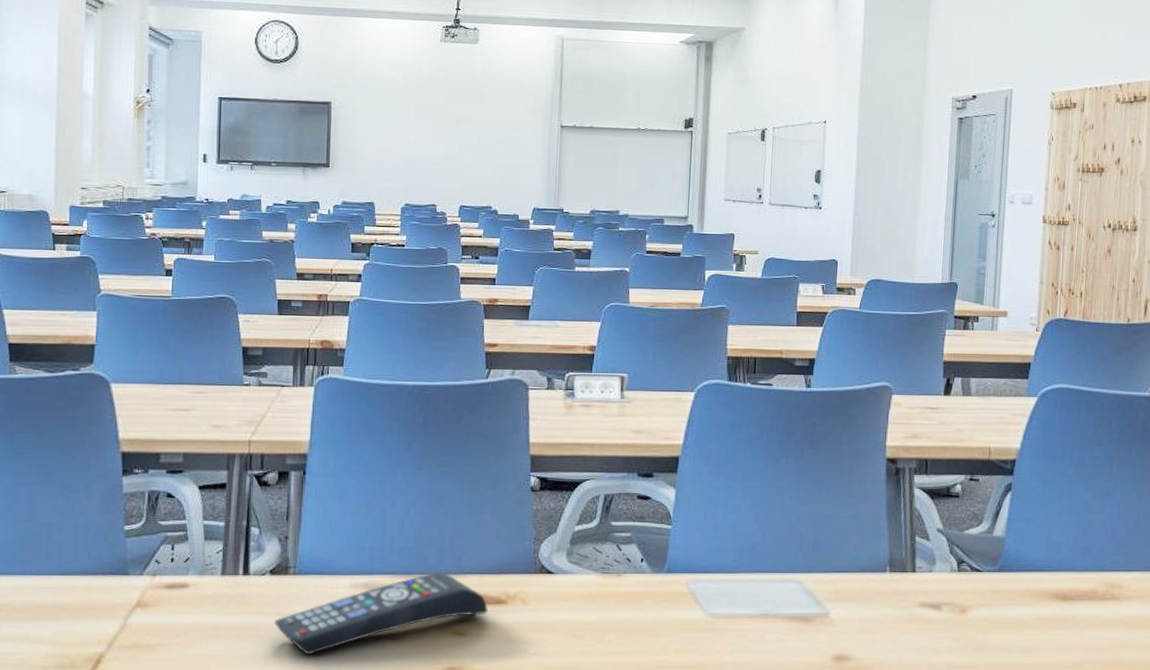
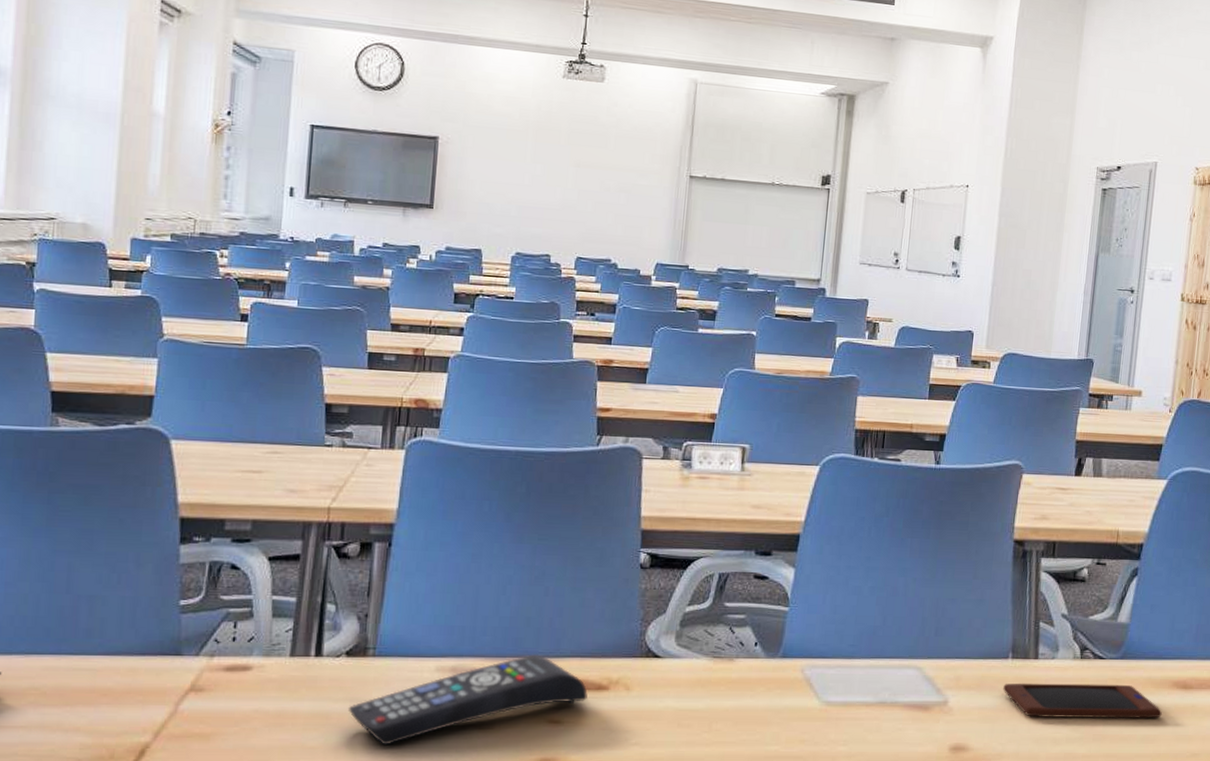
smartphone: none [882,595,1042,629] -> present [1003,683,1162,718]

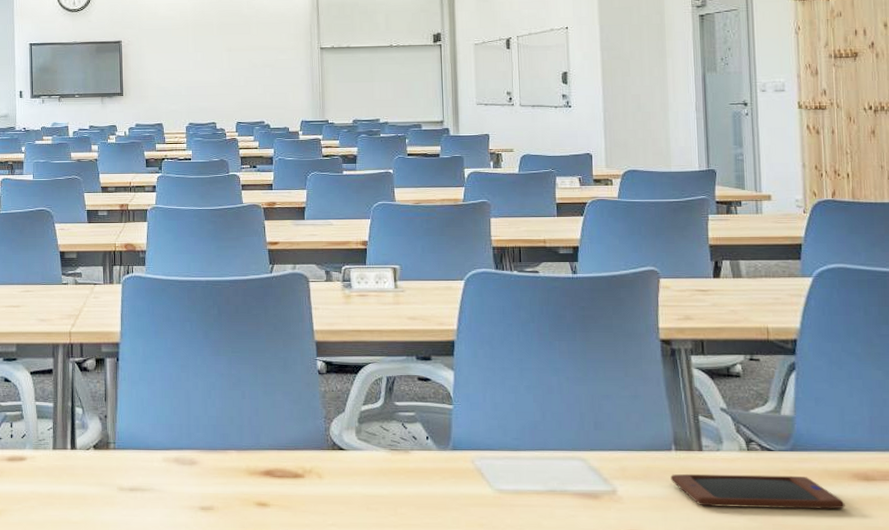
remote control: present [348,654,588,746] -> none [99,447,287,522]

